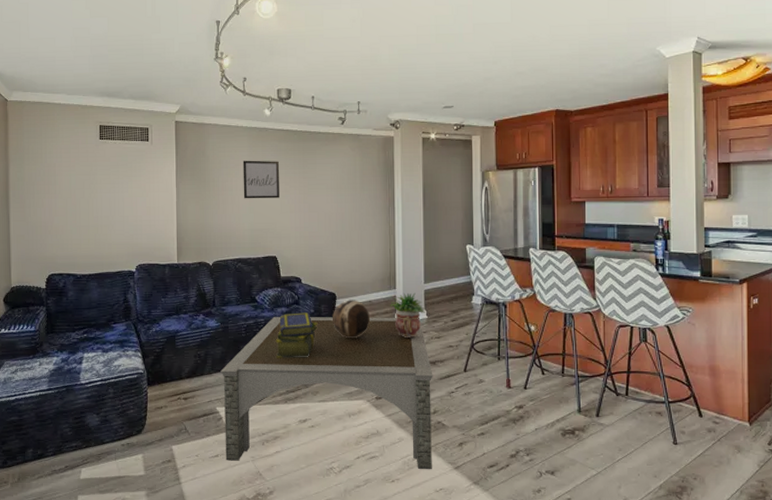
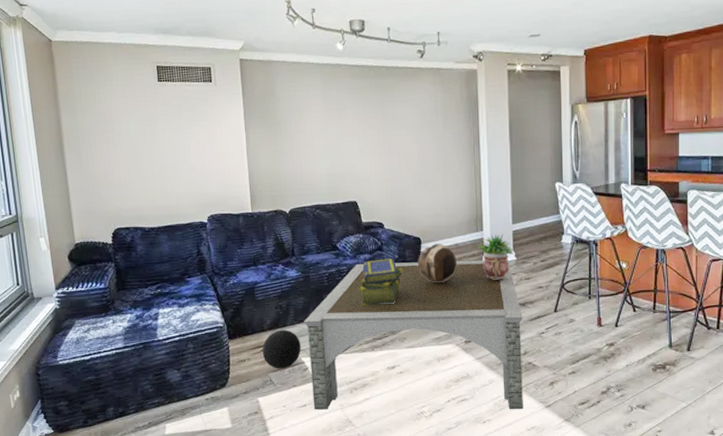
ball: none [179,378,217,418] -> present [262,329,301,369]
wall art: present [242,160,279,199] -> none [315,99,357,142]

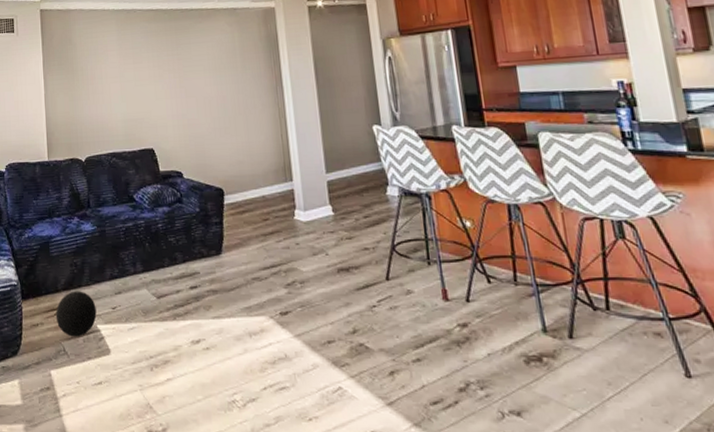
coffee table: present [304,259,523,410] -> none [99,215,358,405]
stack of books: present [360,258,403,306] -> none [159,212,206,266]
decorative bowl: present [418,243,457,284] -> none [221,195,265,242]
potted plant: present [477,234,514,280] -> none [287,184,331,239]

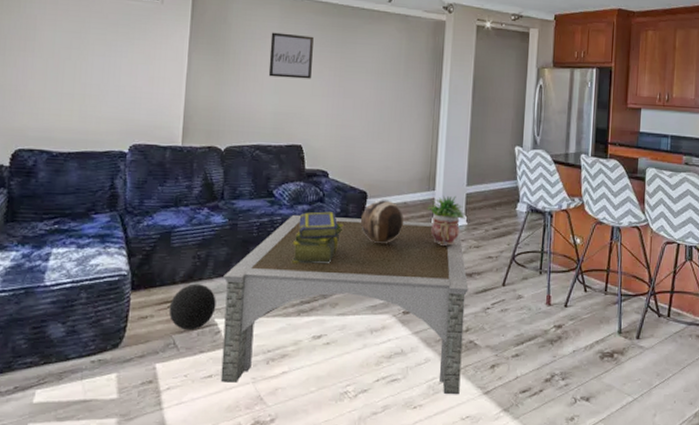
coffee table: none [99,215,358,405] -> present [220,214,469,394]
wall art: none [111,43,153,87] -> present [268,32,314,79]
stack of books: none [159,212,206,266] -> present [292,211,344,264]
decorative bowl: none [221,195,265,242] -> present [361,200,403,244]
potted plant: none [287,184,331,239] -> present [427,195,466,246]

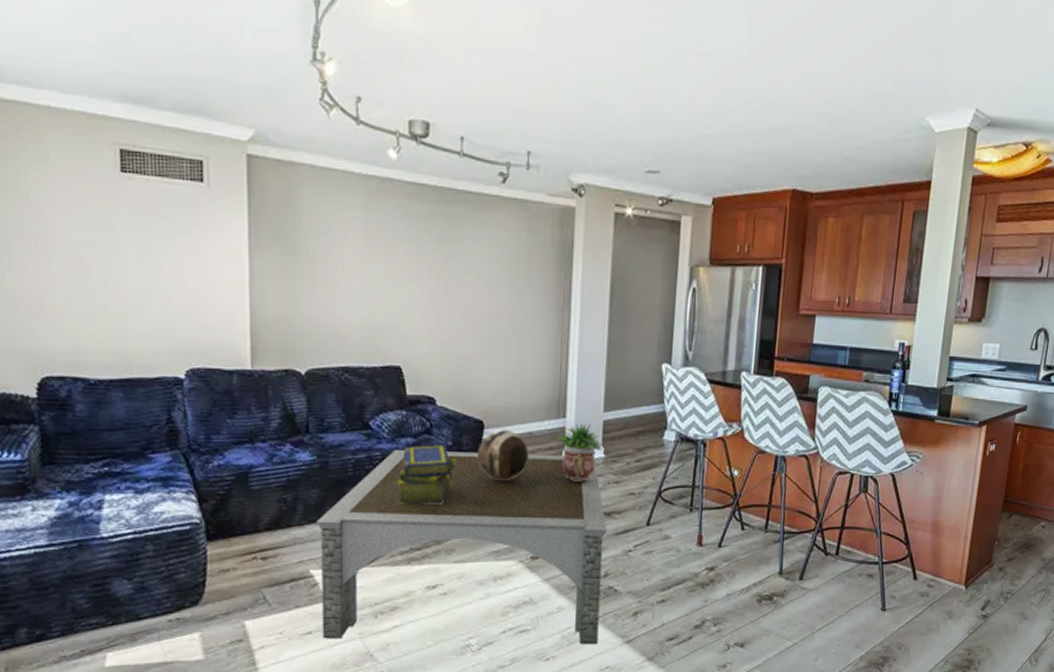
ball: present [168,283,216,331] -> none [254,531,310,584]
wall art: present [268,32,314,79] -> none [353,224,408,284]

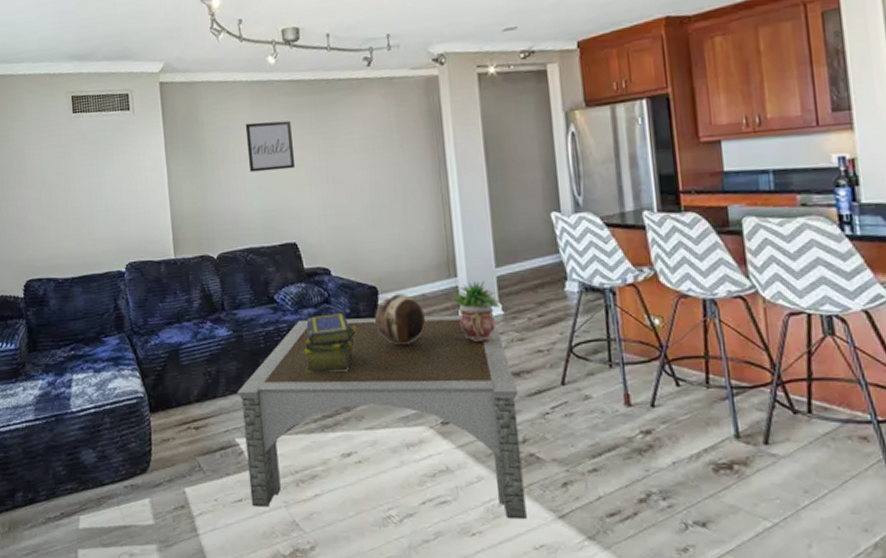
wall art: none [353,224,408,284] -> present [245,120,295,172]

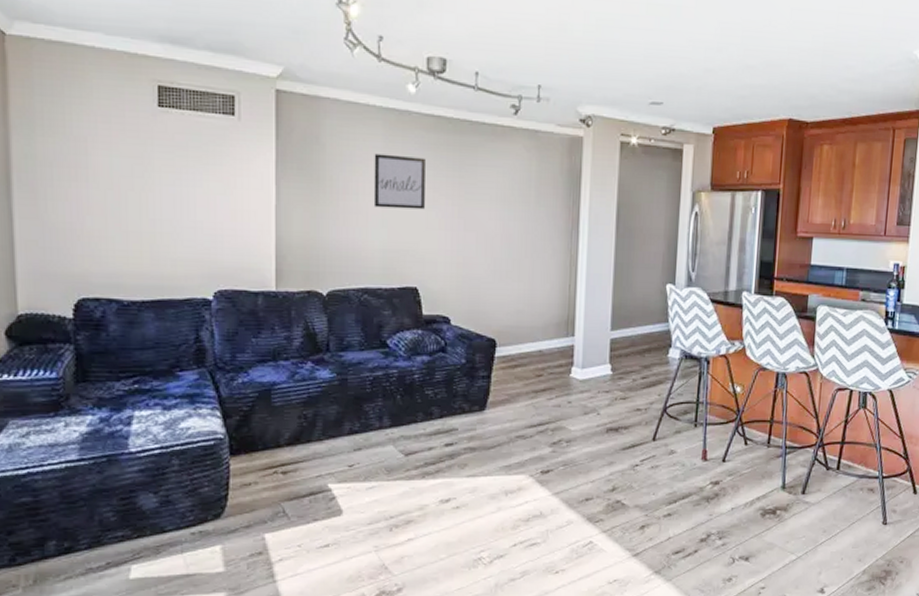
coffee table: present [237,314,527,518] -> none [335,366,615,557]
stack of books: present [304,313,357,374] -> none [413,363,470,422]
decorative bowl: present [375,294,425,346] -> none [490,348,539,398]
potted plant: present [451,280,500,341] -> none [566,341,610,398]

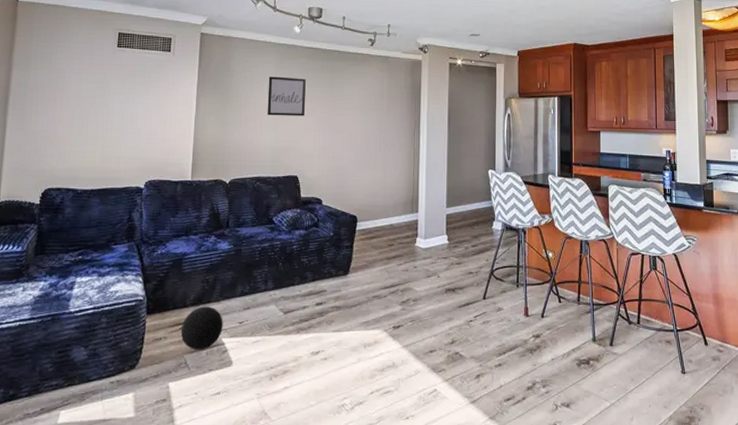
ball: none [275,446,328,497] -> present [180,306,223,350]

